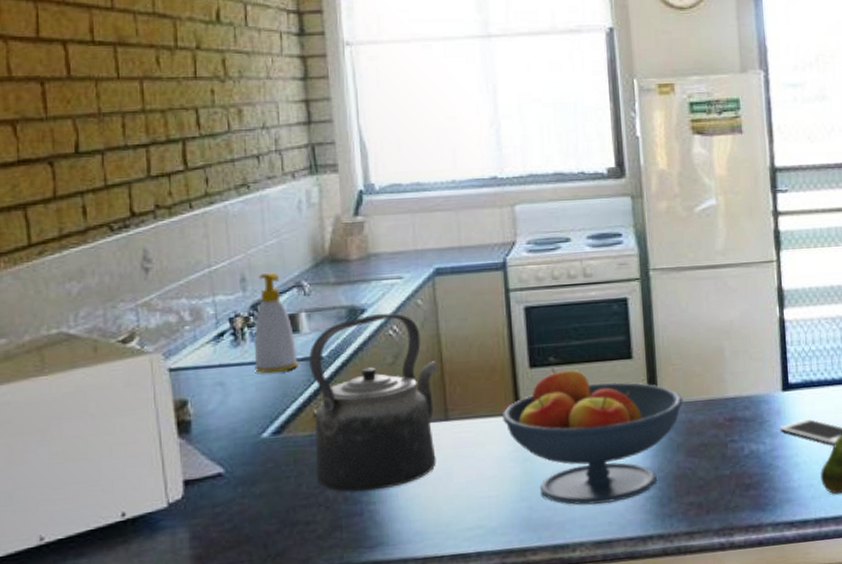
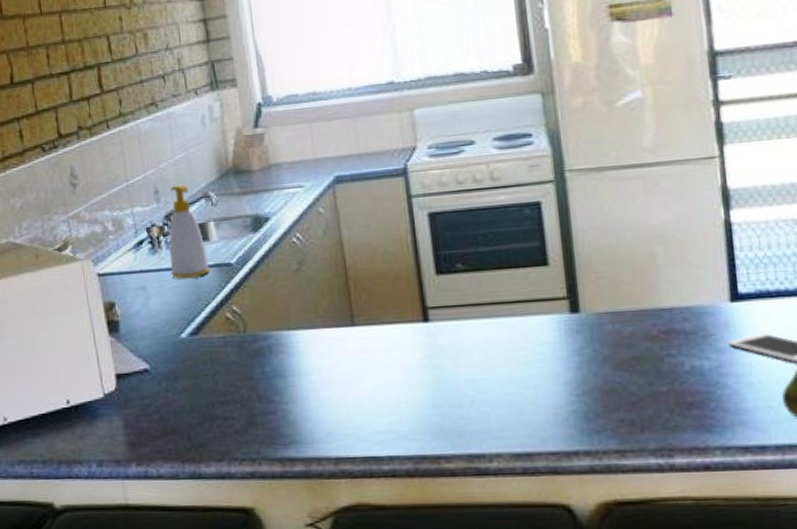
kettle: present [309,313,437,492] -> none [219,221,345,392]
fruit bowl: present [501,368,683,505] -> none [408,275,609,416]

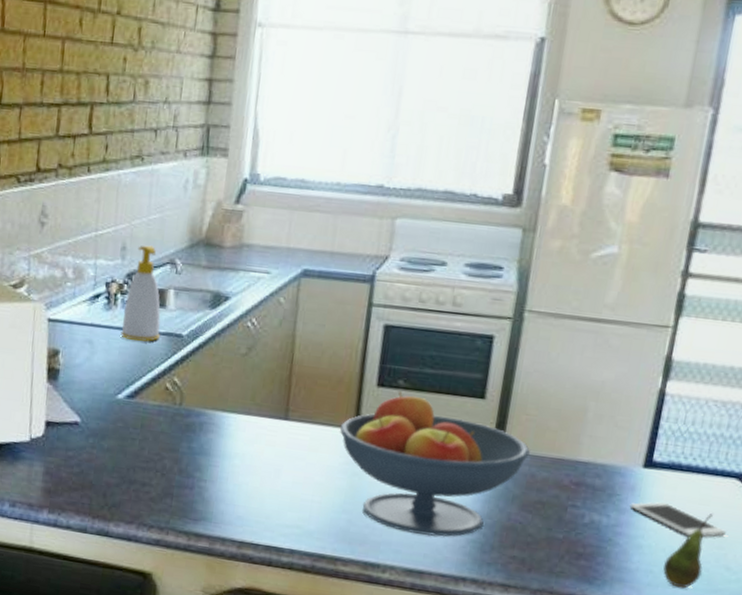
fruit bowl: none [408,275,609,416] -> present [340,391,530,537]

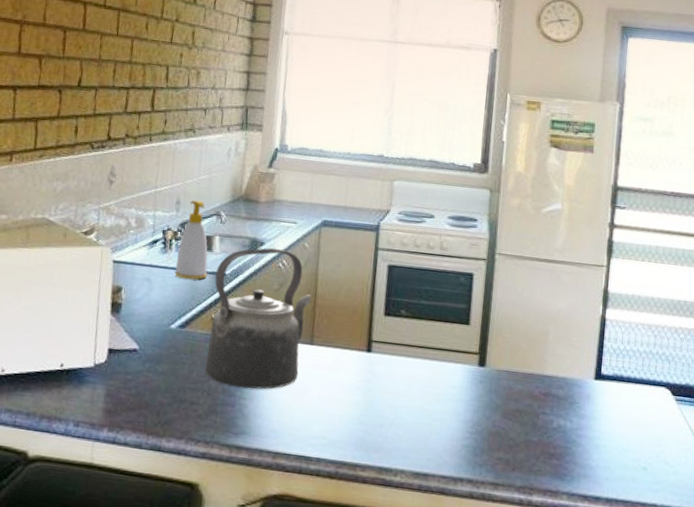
kettle: none [158,303,287,471] -> present [205,248,312,389]
fruit bowl: present [340,391,530,537] -> none [355,319,507,443]
cell phone: present [629,501,726,537] -> none [587,408,662,437]
fruit: present [663,514,713,589] -> none [617,417,650,481]

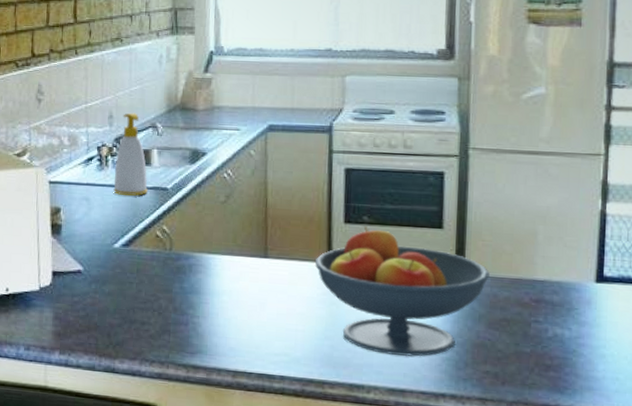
kettle: present [205,248,312,389] -> none [153,158,262,307]
fruit bowl: none [355,319,507,443] -> present [314,226,490,357]

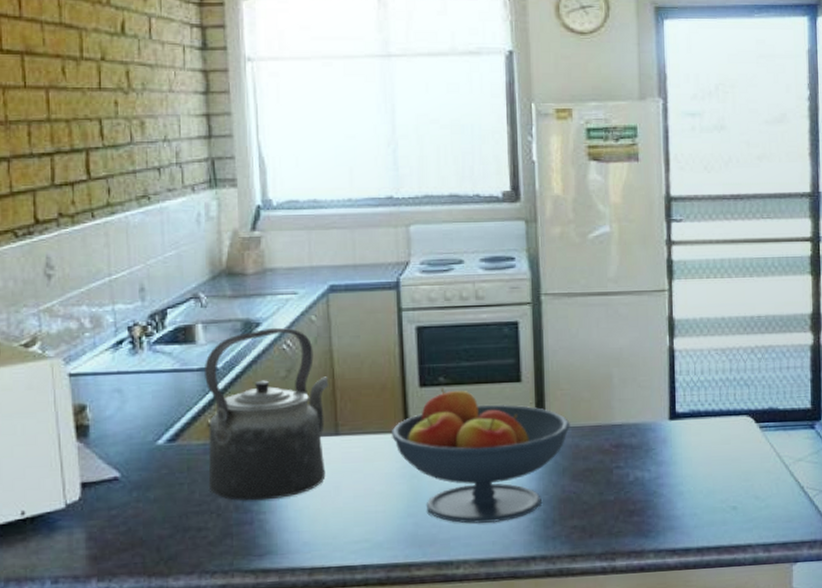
soap bottle: present [113,113,148,196] -> none [151,283,194,382]
kettle: none [153,158,262,307] -> present [205,327,329,501]

